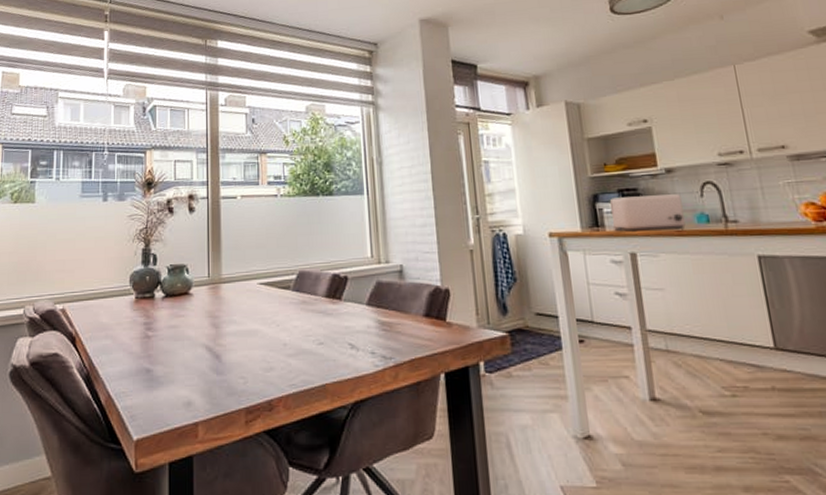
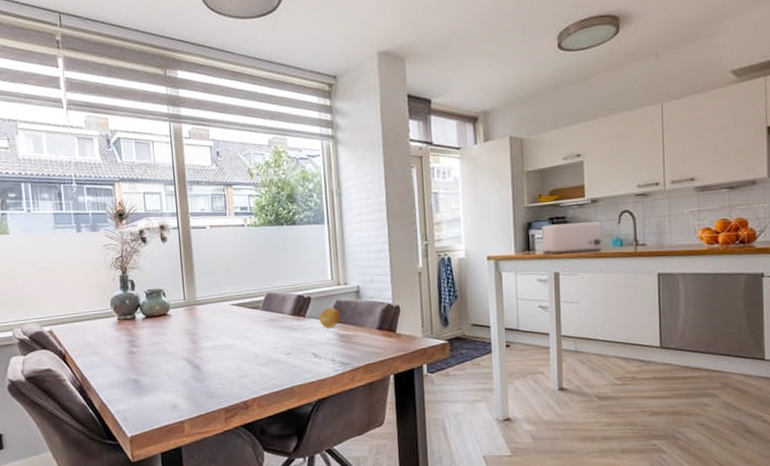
fruit: none [357,289,381,315] -> present [319,307,340,329]

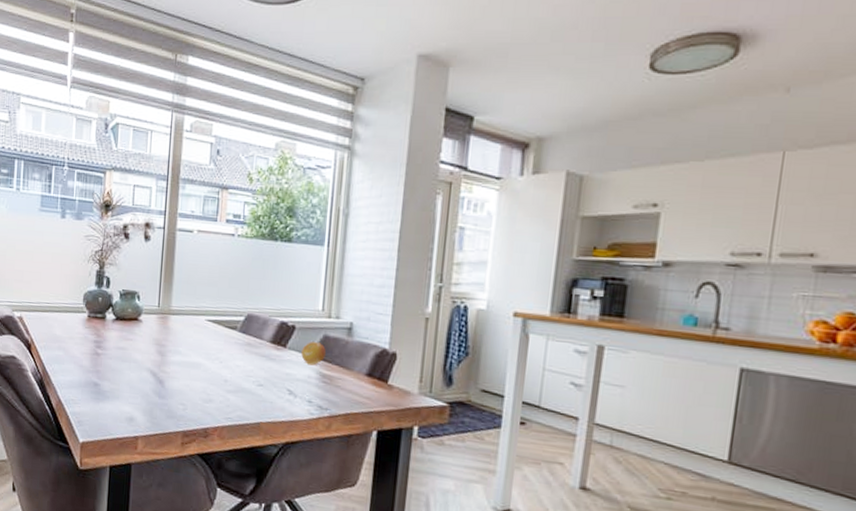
toaster: present [542,221,602,256] -> none [587,285,672,330]

